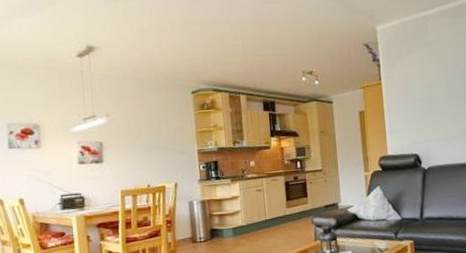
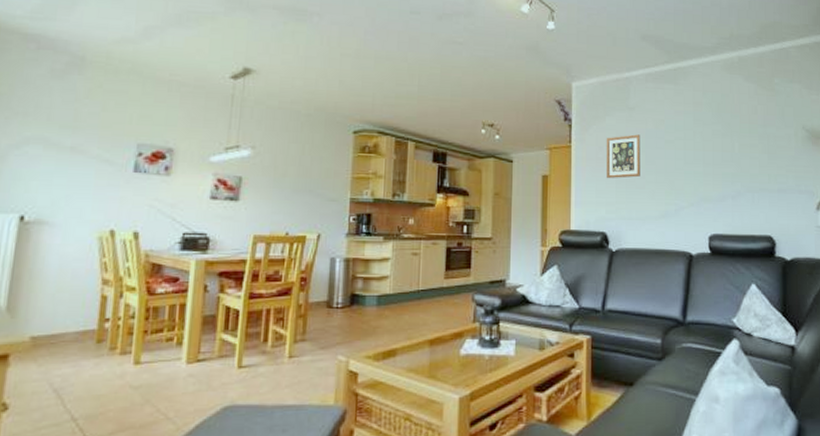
picture frame: none [411,66,443,107] -> present [606,134,640,178]

